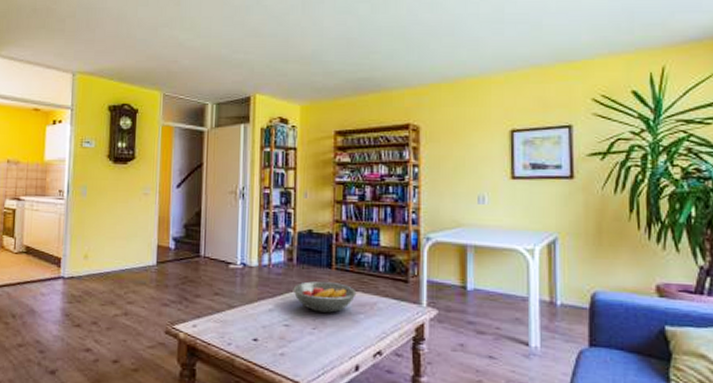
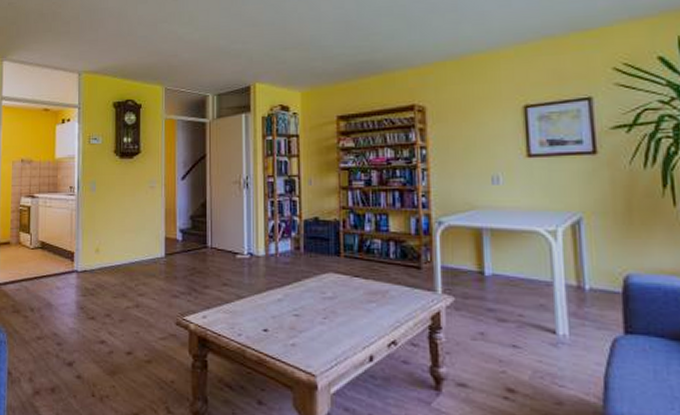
fruit bowl: present [293,281,357,313] -> none [301,270,367,302]

